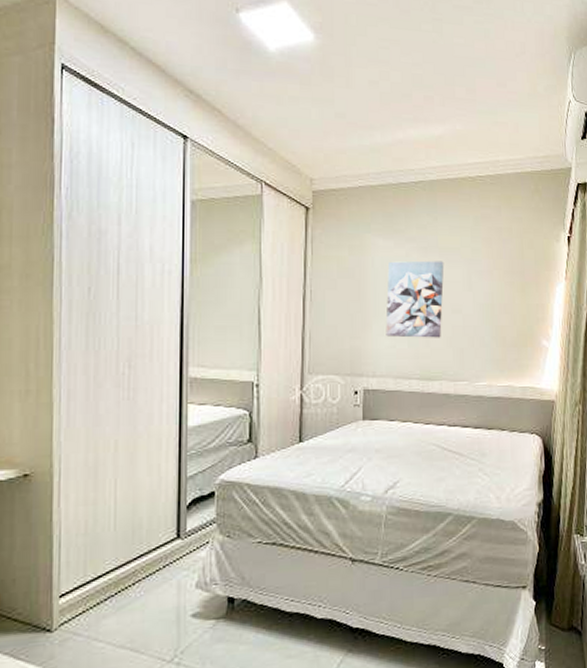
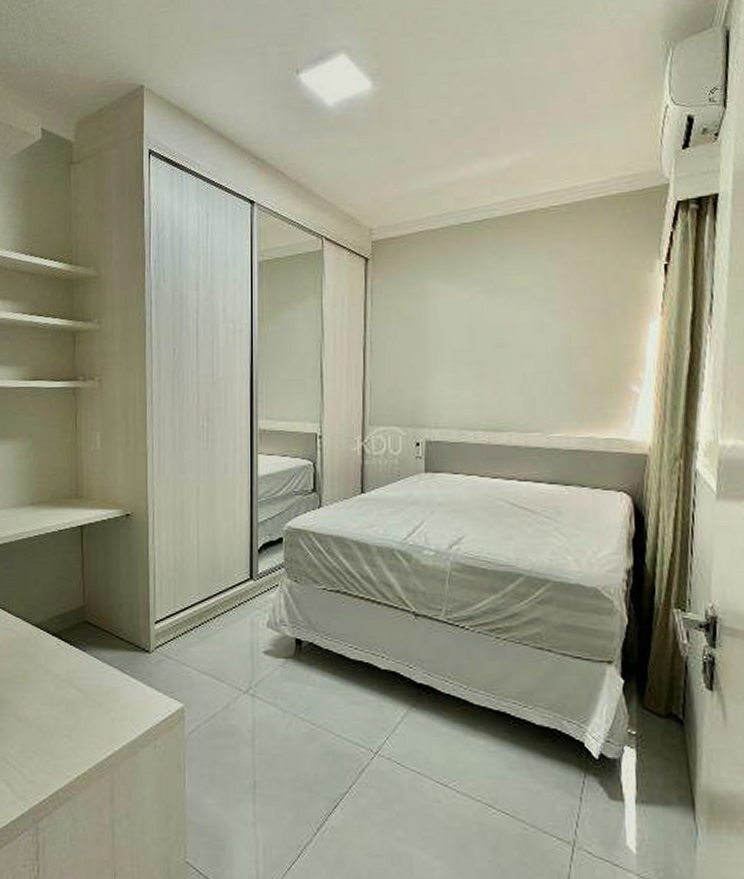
wall art: present [386,260,444,338] -> none [448,303,513,387]

